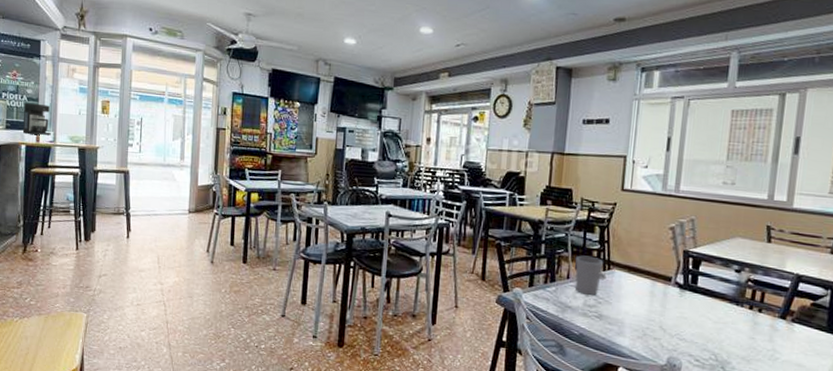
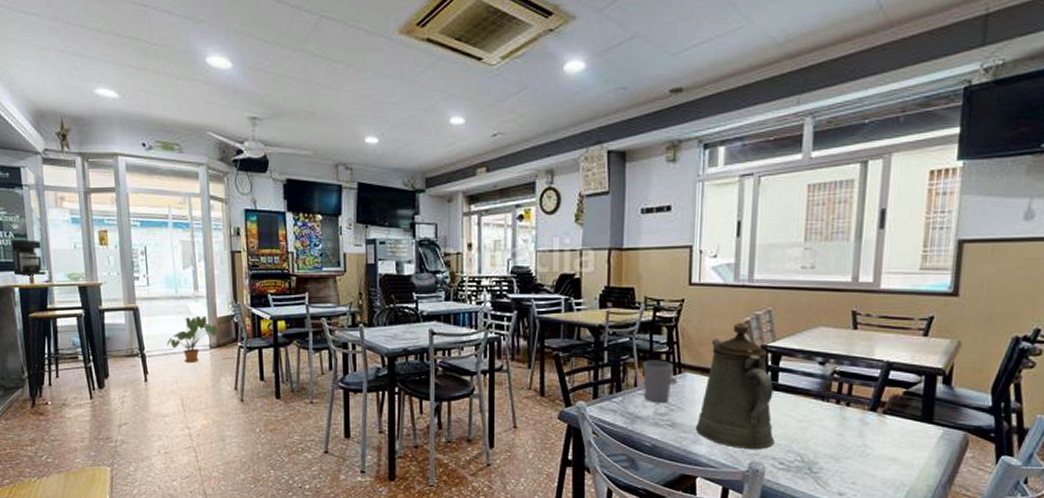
house plant: none [151,182,205,225] -> present [167,315,226,363]
coffee pot: none [620,227,693,346] -> present [695,322,775,449]

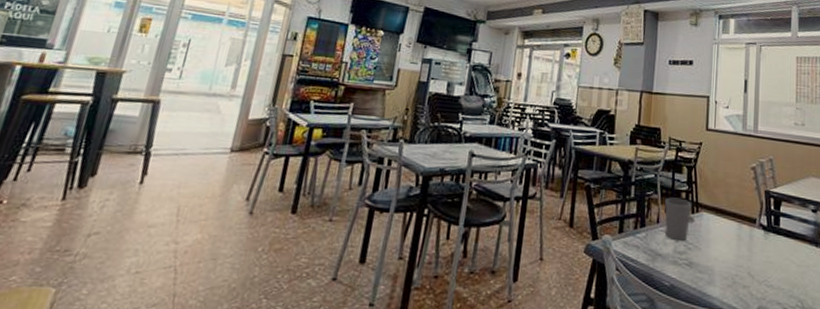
coffee maker: present [11,239,46,276] -> none [21,15,70,56]
house plant: present [167,315,226,363] -> none [181,115,255,167]
coffee pot: present [695,322,775,449] -> none [710,167,779,293]

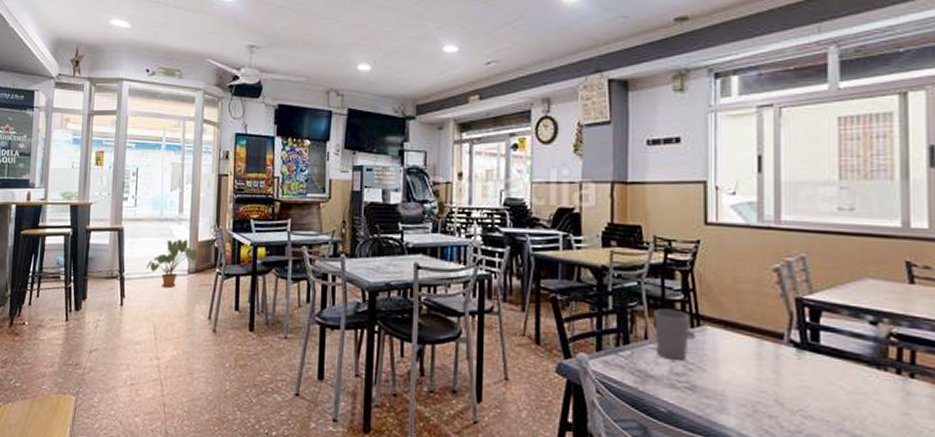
house plant: none [181,115,255,167] -> present [147,239,206,289]

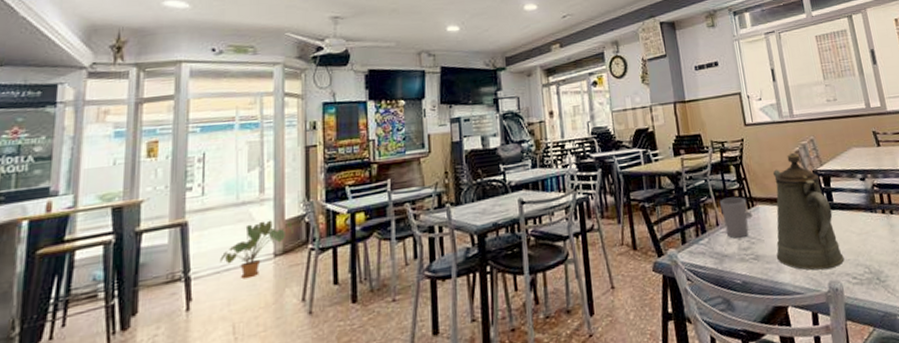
coffee pot: none [720,269,821,426] -> present [772,152,844,270]

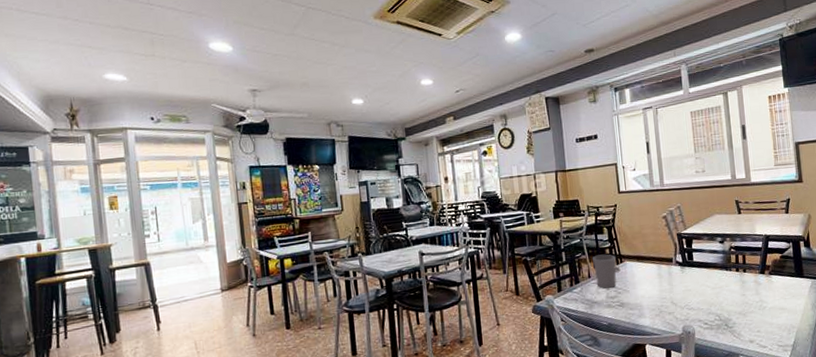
house plant: present [220,220,295,279] -> none [179,262,236,308]
coffee pot: present [772,152,844,270] -> none [639,217,698,316]

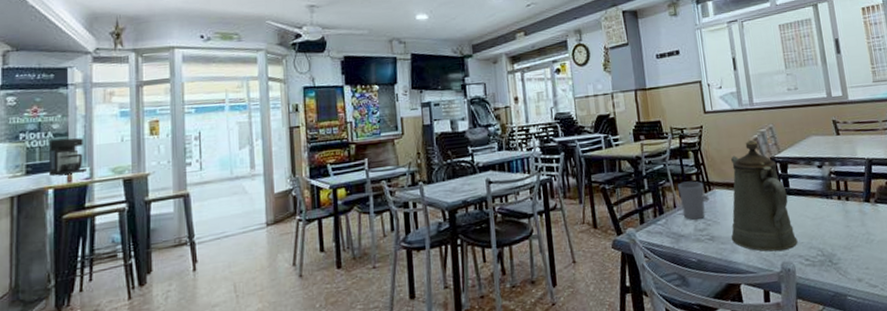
coffee maker: none [18,211,54,247] -> present [48,138,87,177]
coffee pot: none [639,217,698,316] -> present [730,139,798,252]

